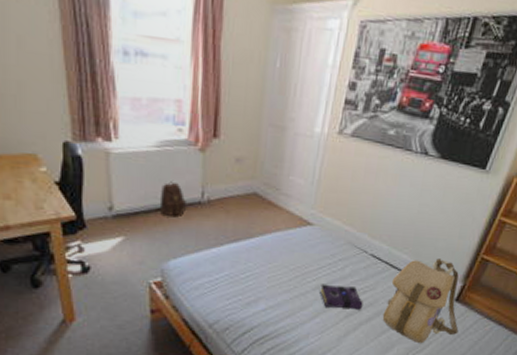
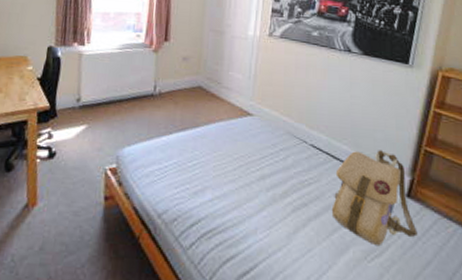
backpack: present [154,181,188,216] -> none [114,77,142,107]
book: present [320,284,363,310] -> none [264,174,309,204]

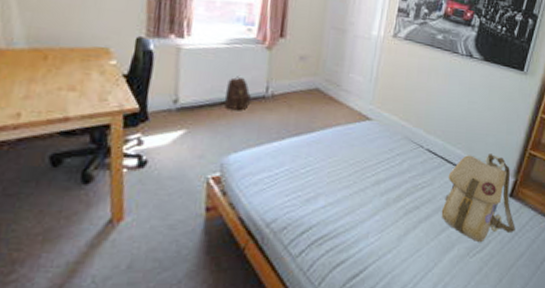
backpack: none [114,77,142,107] -> present [218,76,252,110]

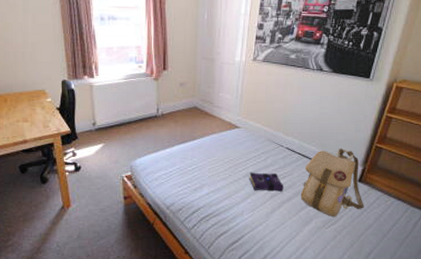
backpack: present [218,76,252,110] -> none [124,102,147,127]
book: none [379,179,422,207] -> present [249,172,284,191]

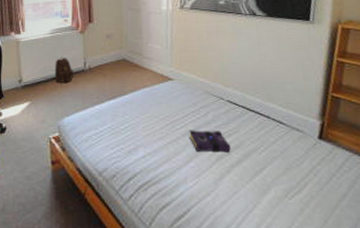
backpack: none [124,102,147,127] -> present [50,57,74,83]
backpack: present [300,148,364,218] -> none [251,100,332,185]

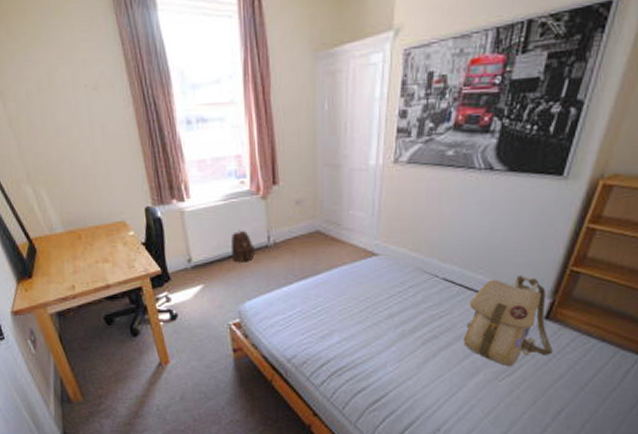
book: present [189,130,231,153] -> none [393,312,440,336]
backpack: none [251,100,332,185] -> present [463,276,553,367]

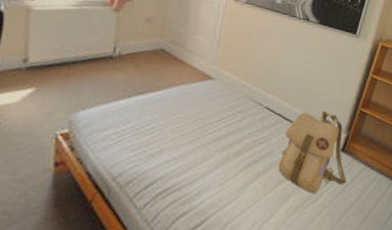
backpack: present [226,230,256,261] -> none [67,37,100,69]

